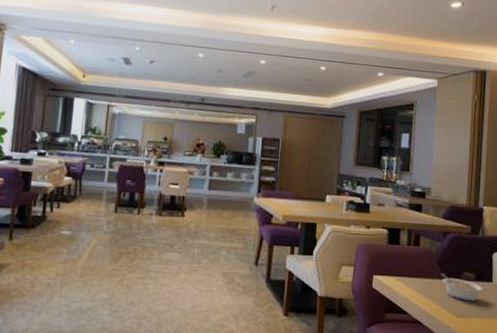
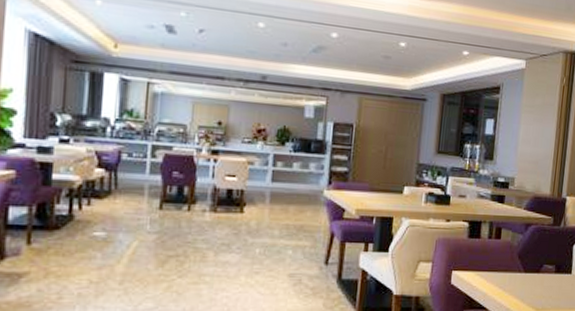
legume: present [441,272,484,302] -> none [521,266,563,295]

